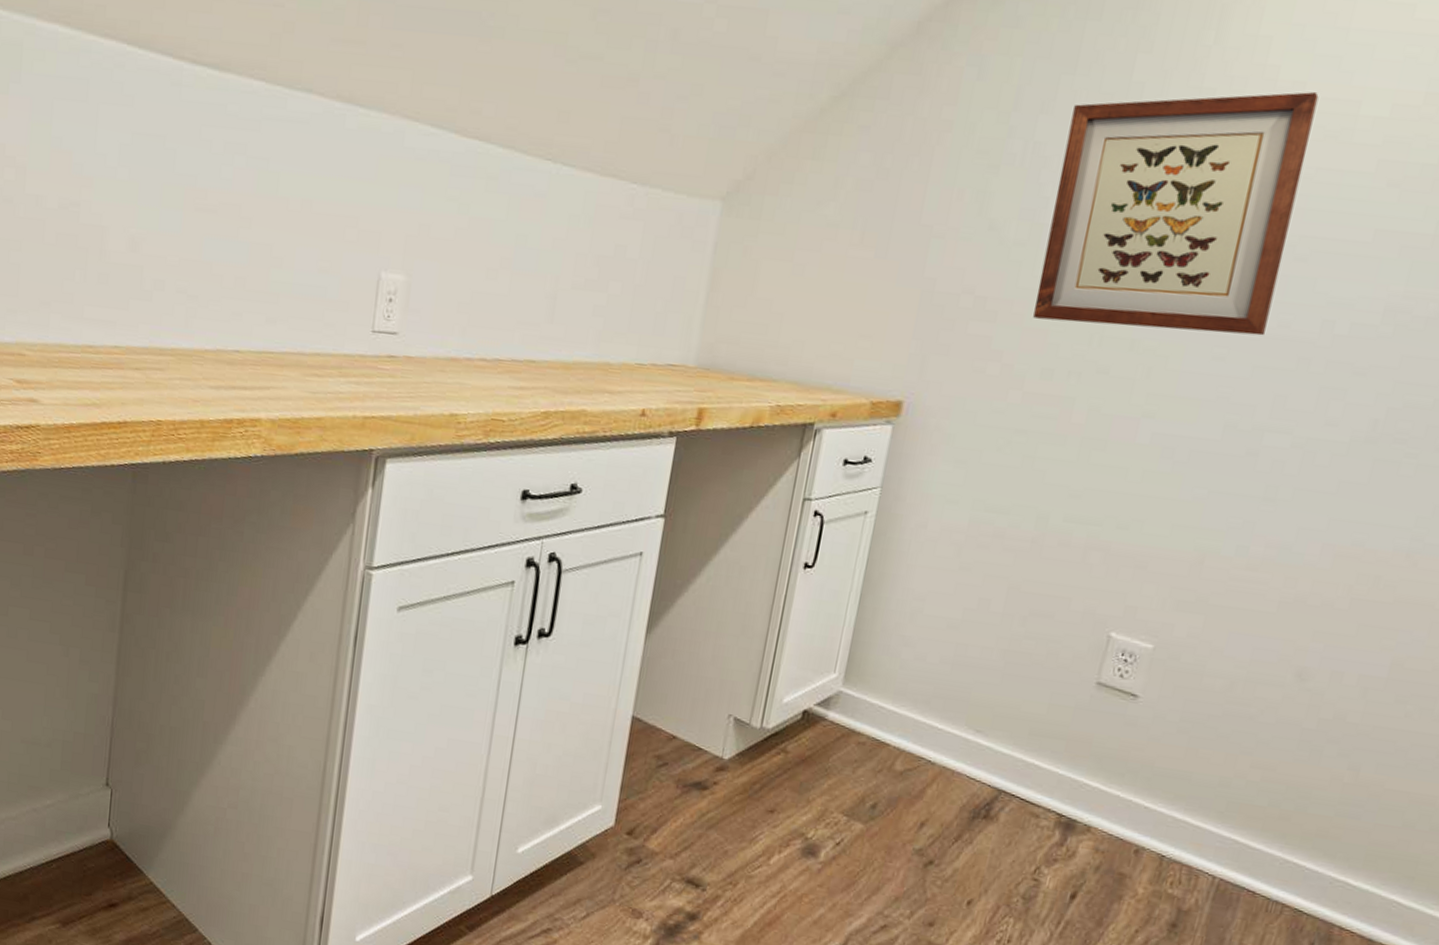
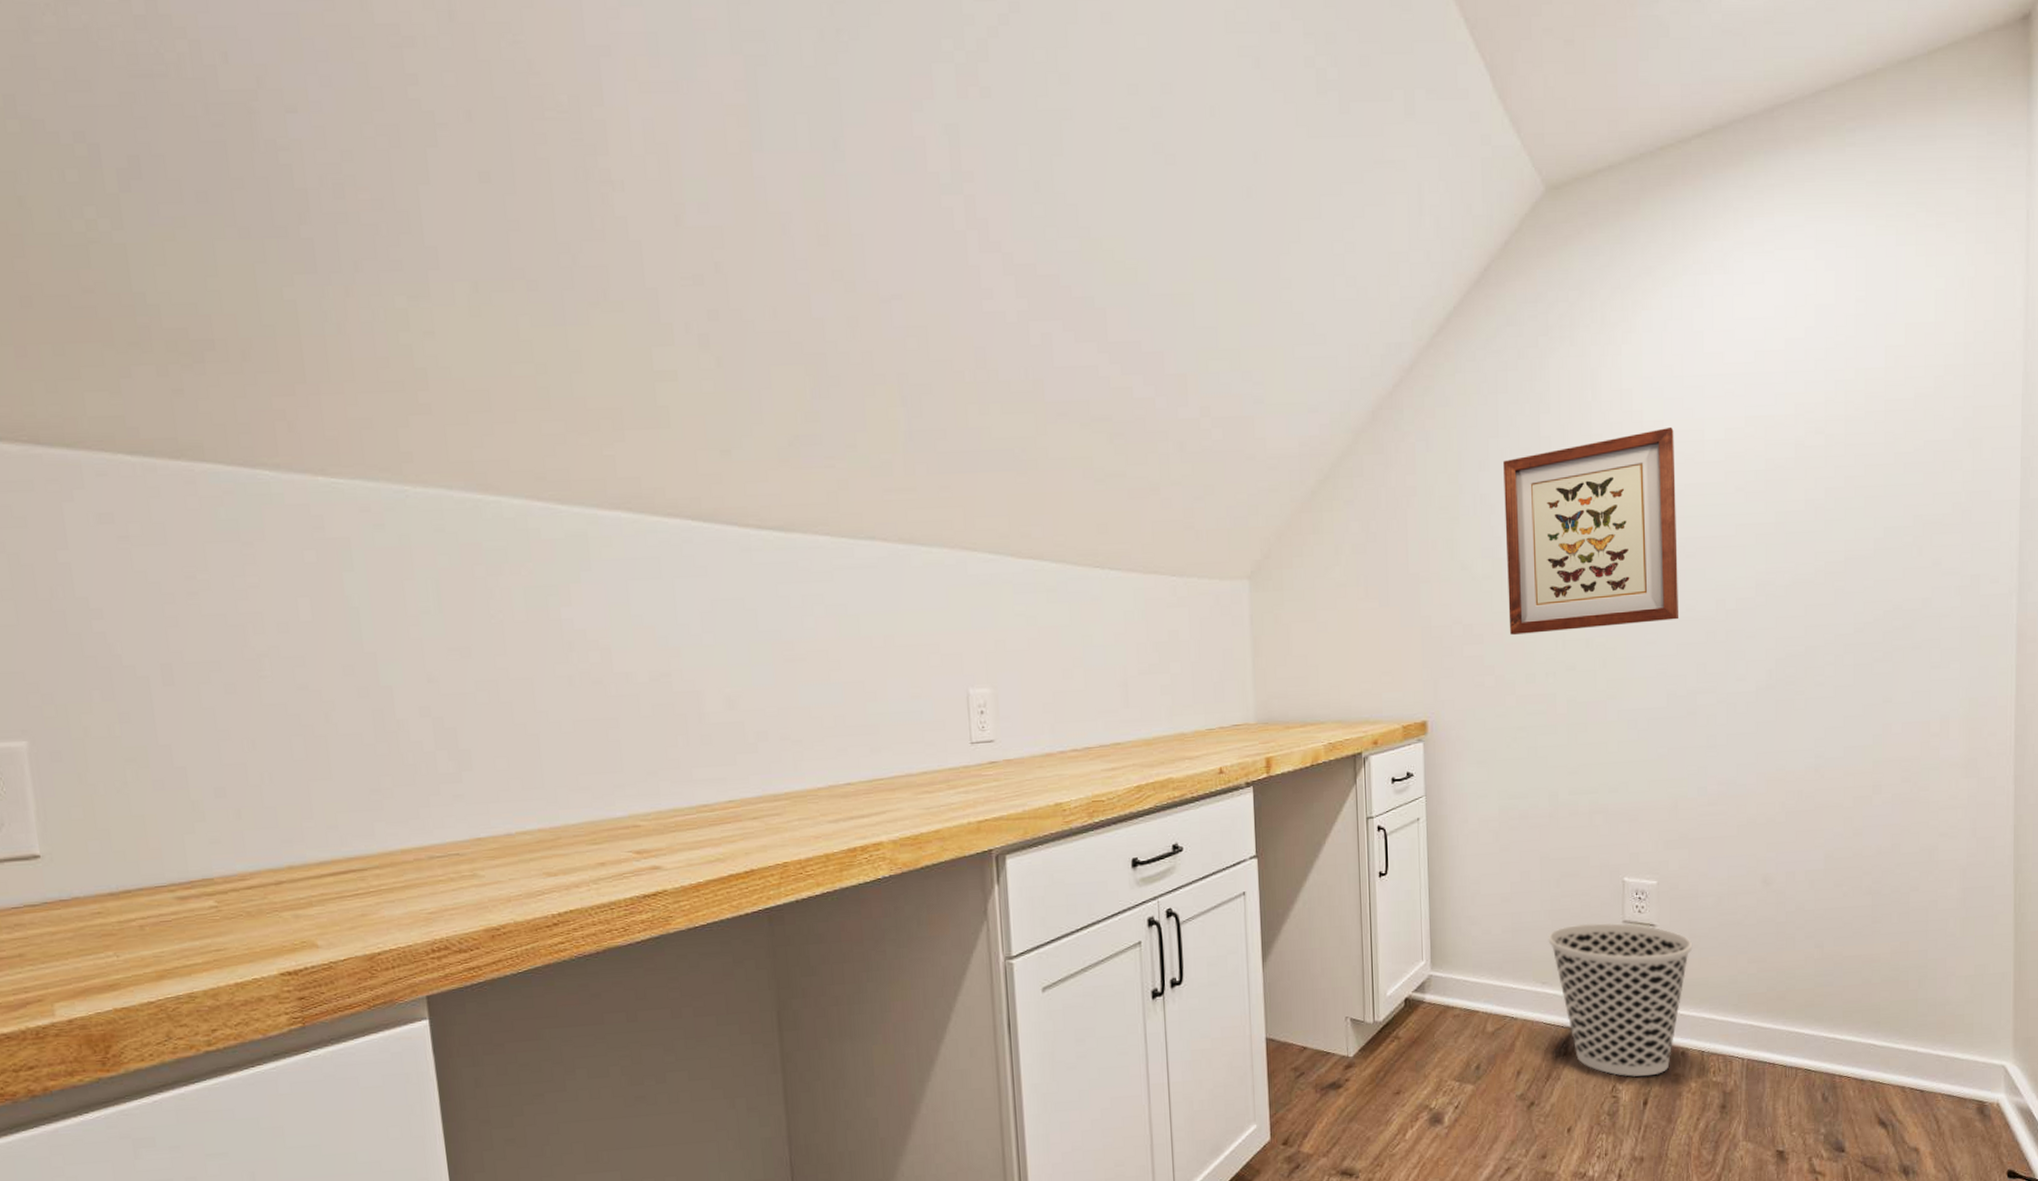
wastebasket: none [994,673,1182,868] -> present [1548,922,1693,1077]

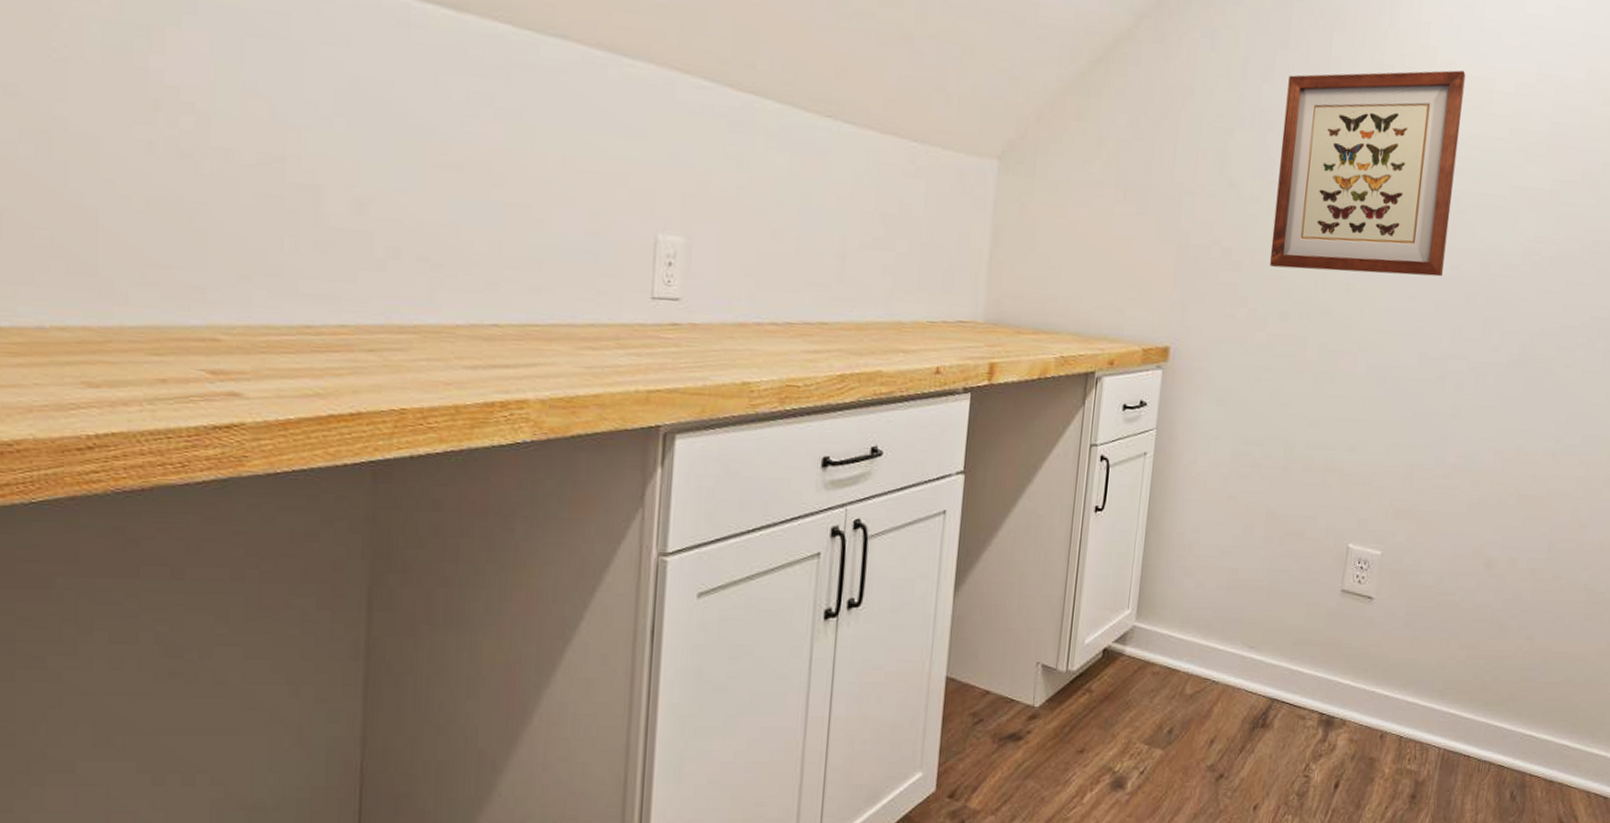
wastebasket: present [1548,922,1693,1077] -> none [1262,588,1408,758]

